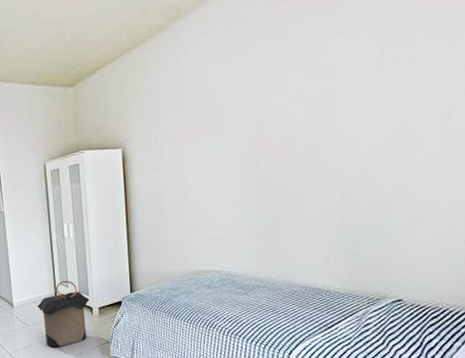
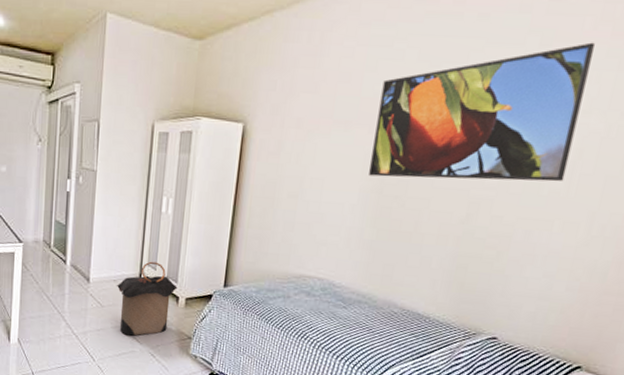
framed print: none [241,10,441,172] -> present [369,42,595,182]

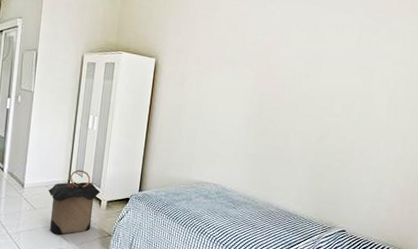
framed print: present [369,42,595,182] -> none [251,14,400,112]

